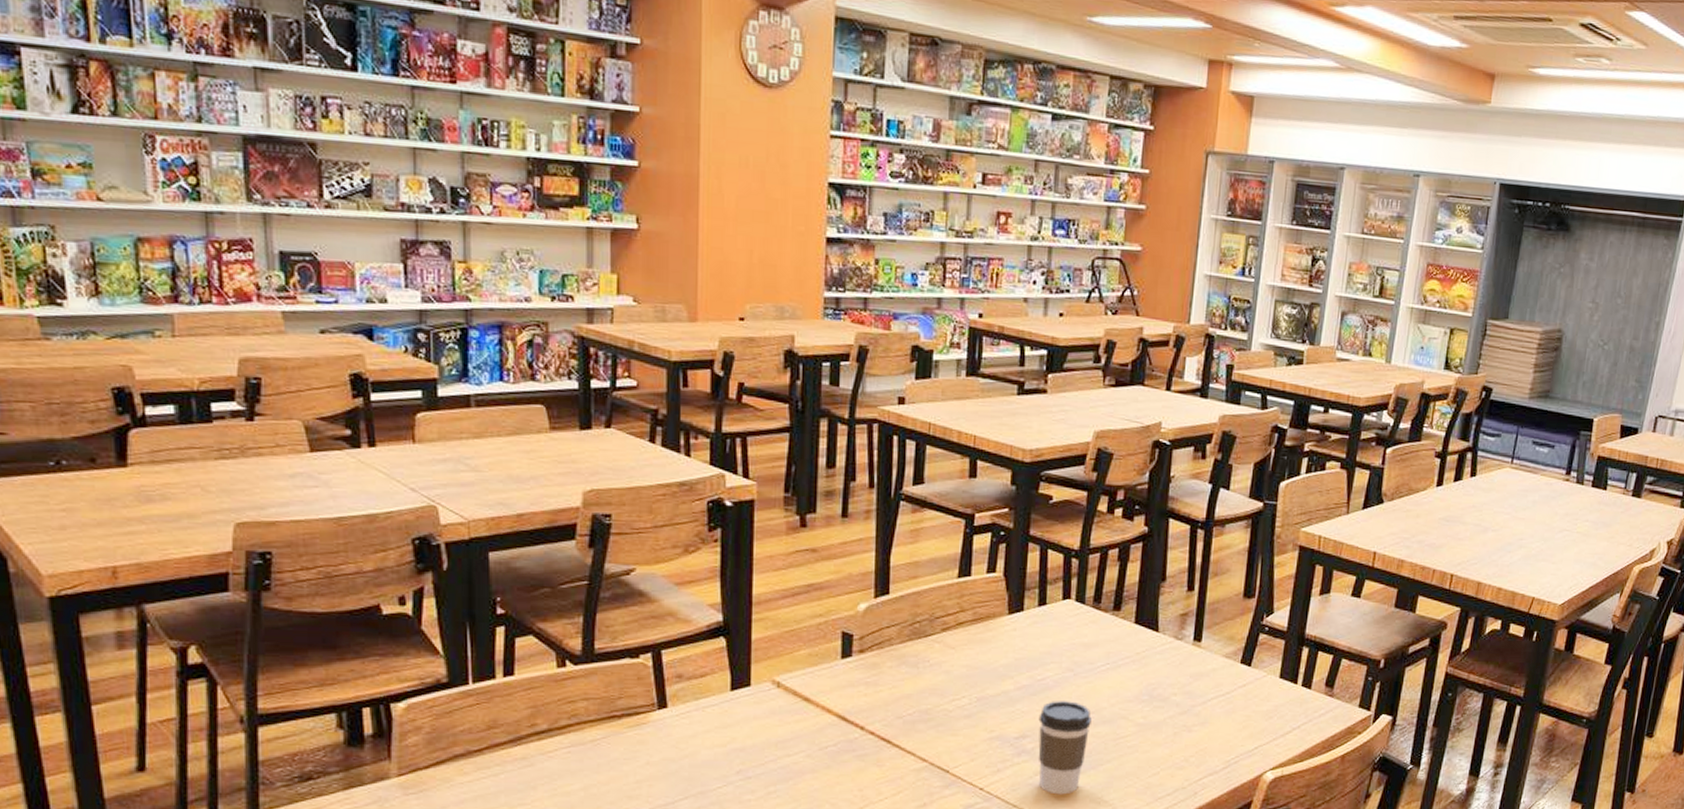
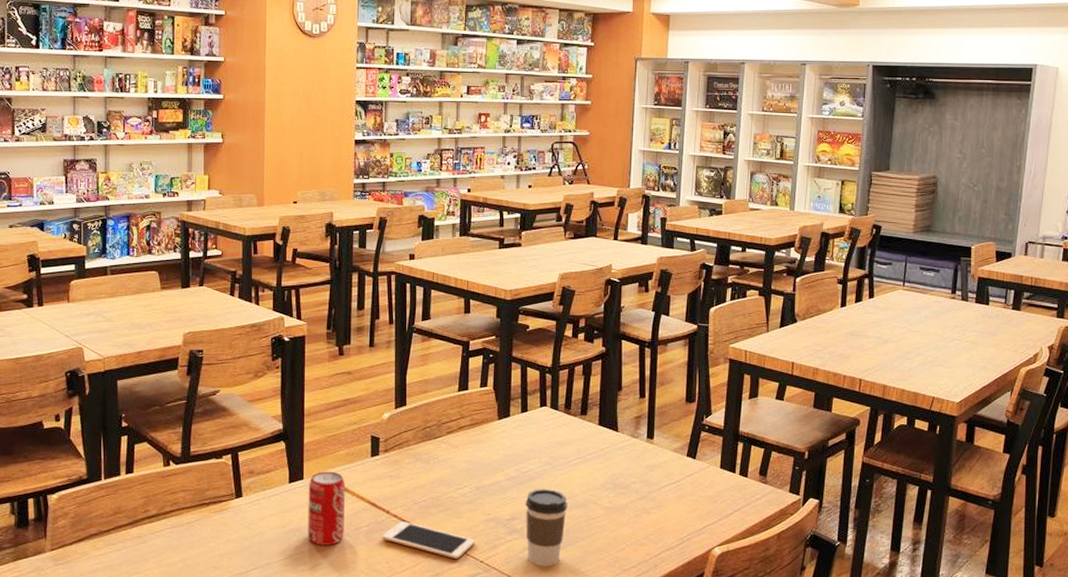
beverage can: none [755,676,806,769] -> present [307,471,345,545]
cell phone: none [854,740,974,787] -> present [382,522,475,560]

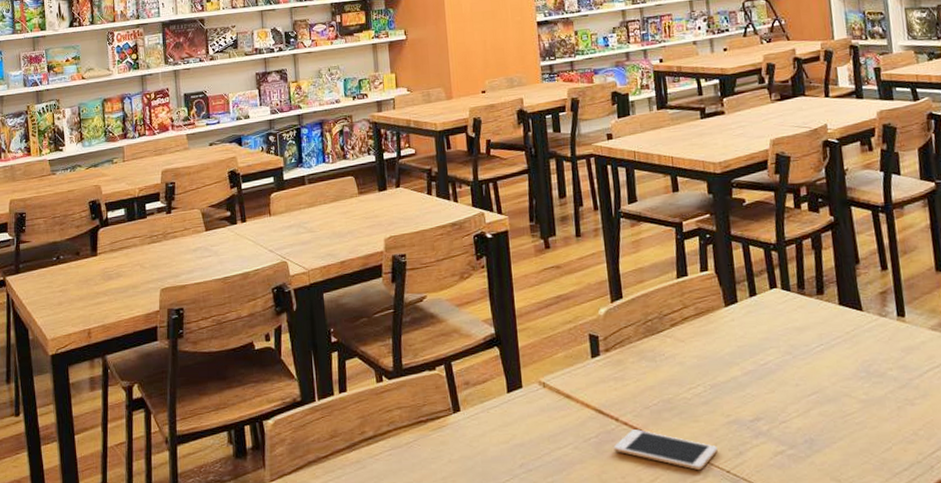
beverage can: present [307,471,345,545] -> none [528,377,573,462]
coffee cup: present [525,489,567,567] -> none [768,382,818,474]

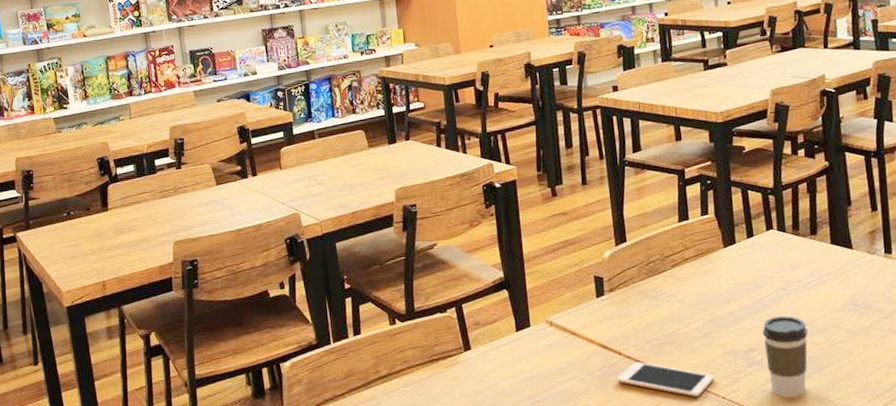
coffee cup: none [768,382,818,474] -> present [762,316,808,398]

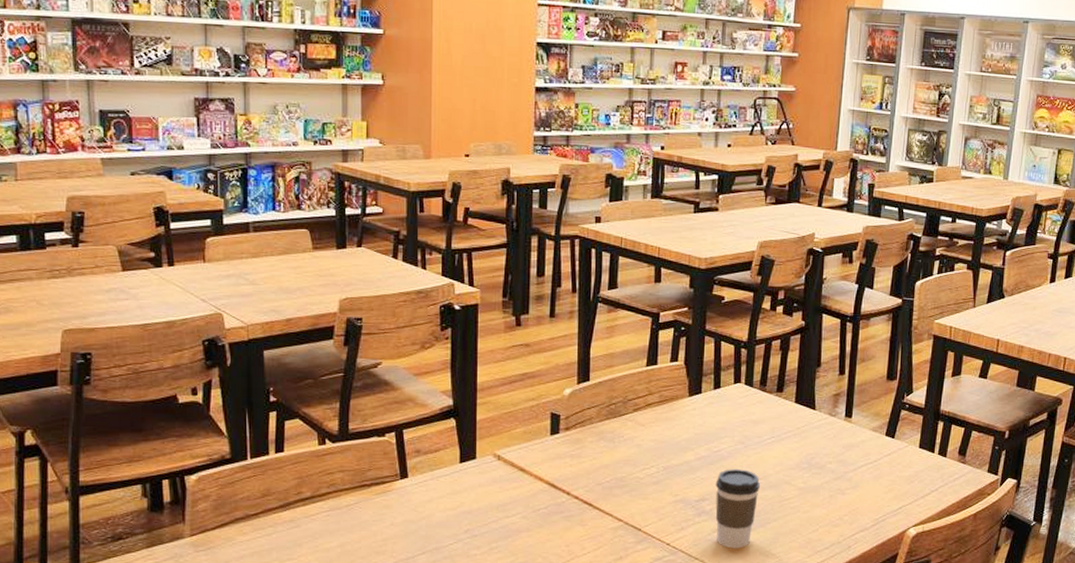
cell phone: present [617,362,714,398] -> none [561,503,661,543]

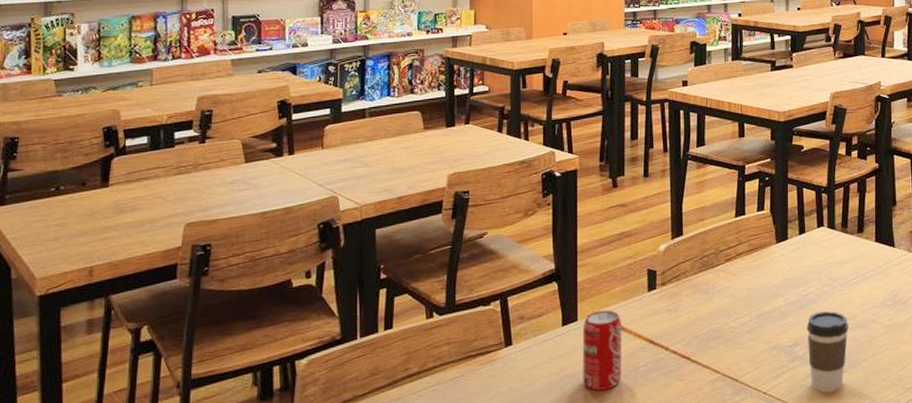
beverage can: none [480,450,522,529] -> present [583,310,621,391]

